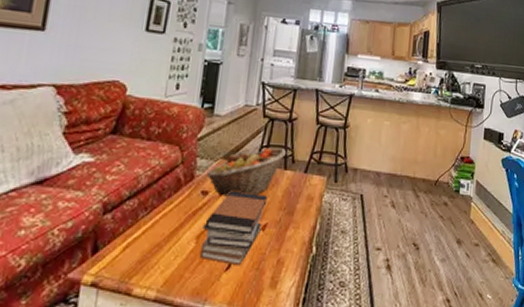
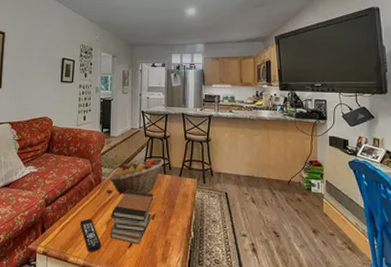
remote control: none [155,231,186,279] -> present [80,219,101,252]

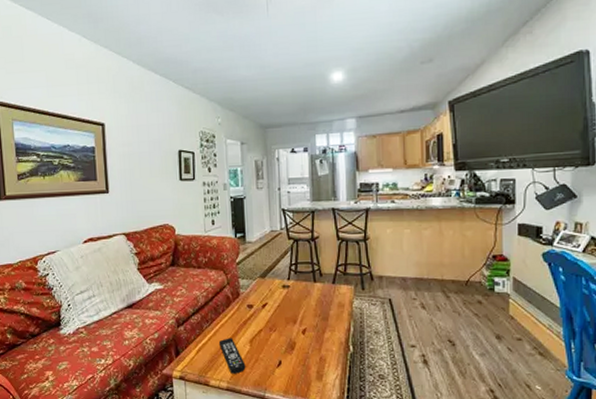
fruit basket: present [109,158,165,194] -> none [249,264,314,308]
book stack: present [110,190,154,245] -> none [253,303,303,363]

